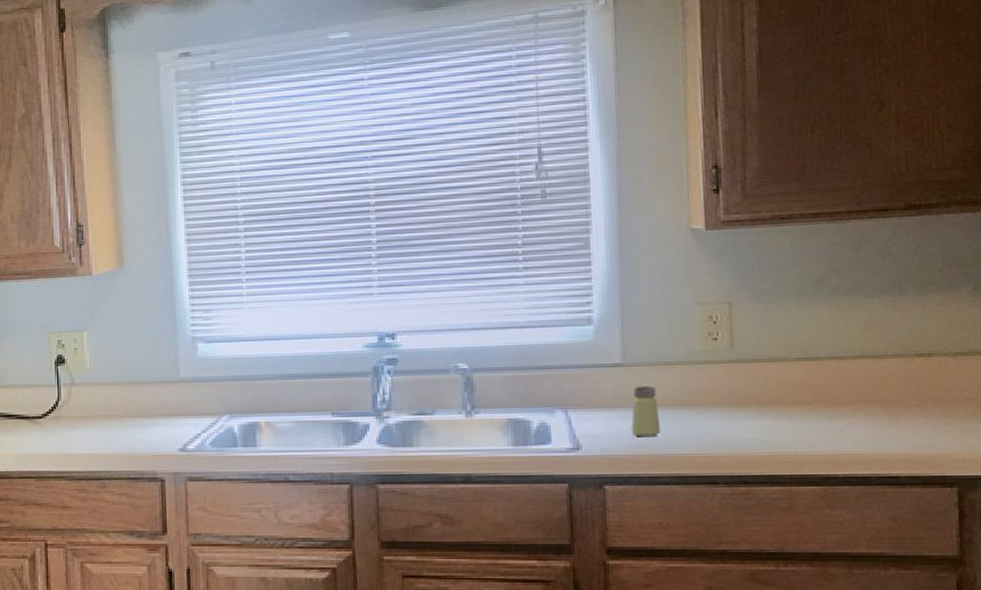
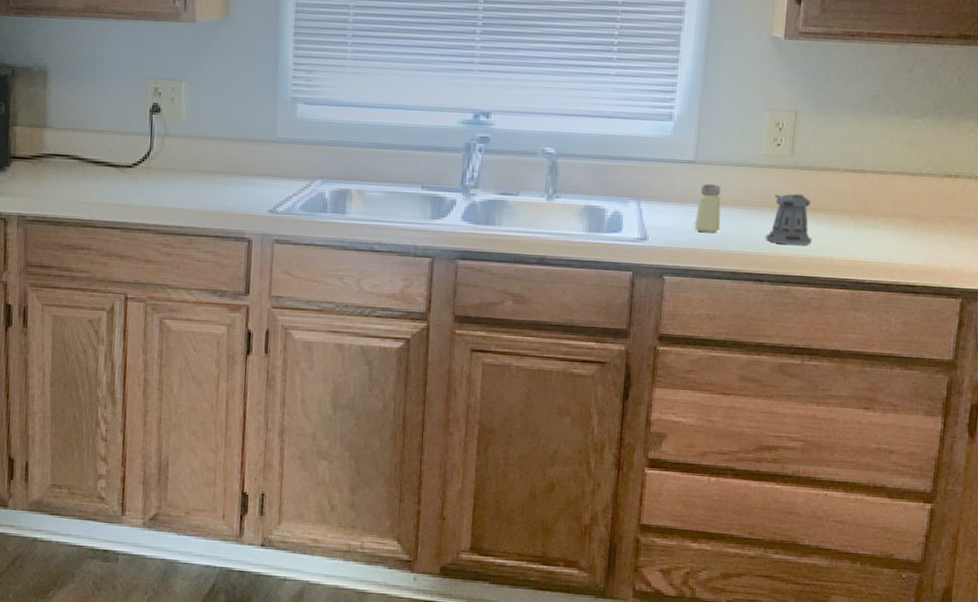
pepper shaker: none [714,388,769,444] -> present [765,193,812,246]

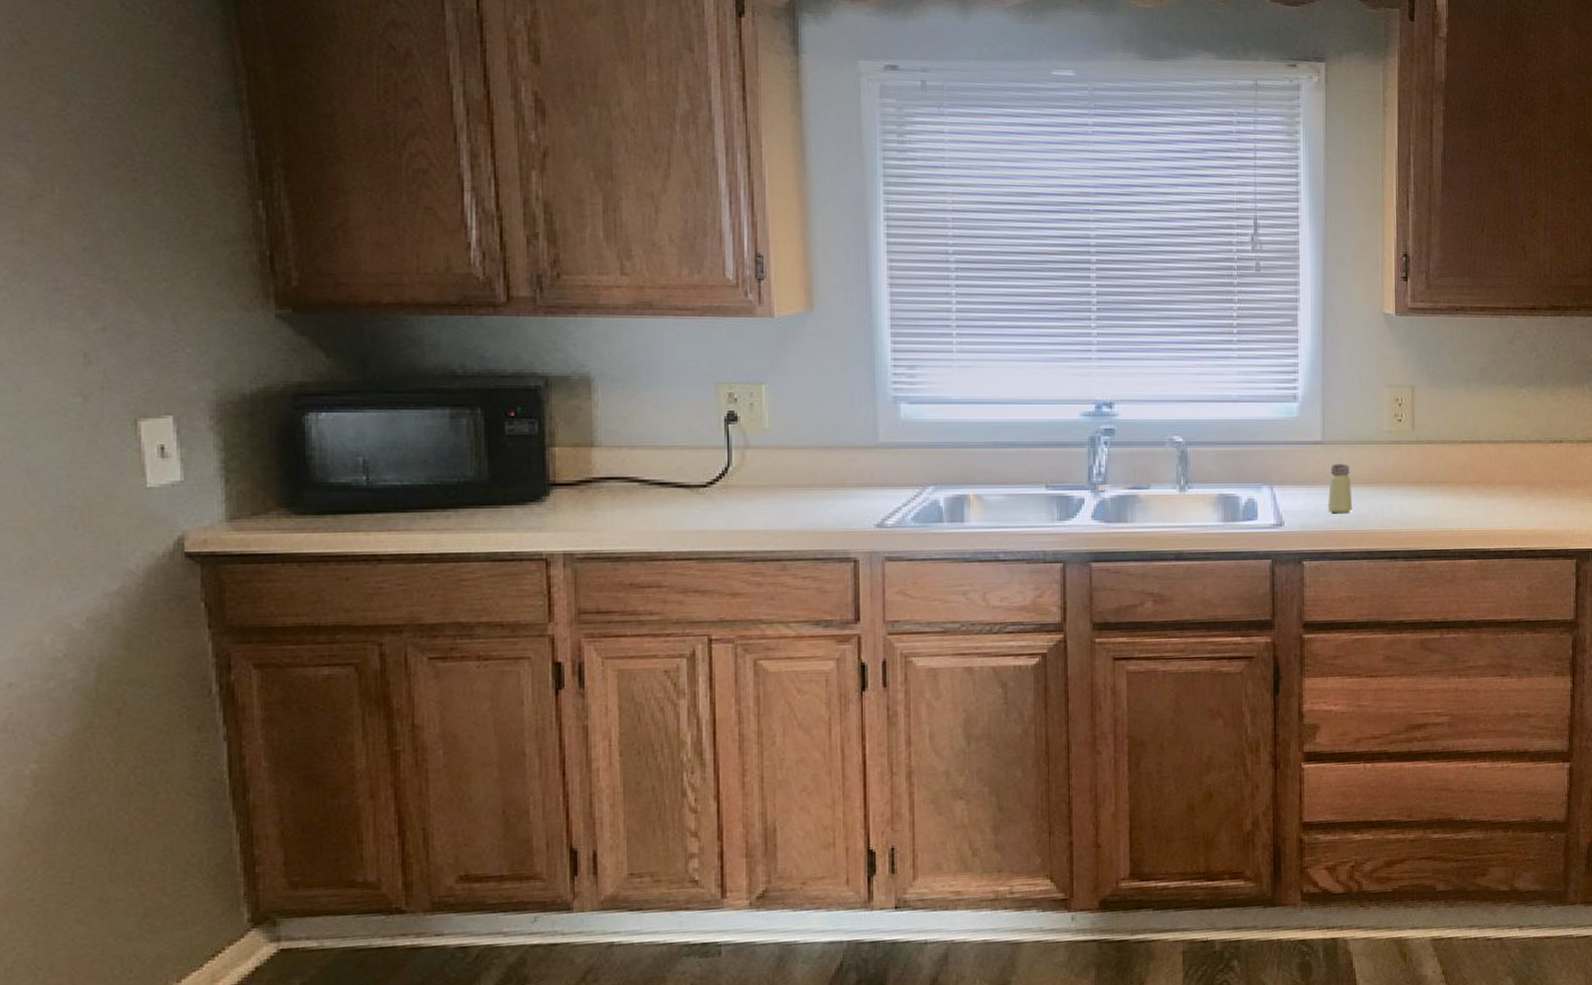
pepper shaker: present [765,193,812,246] -> none [1396,468,1439,520]

